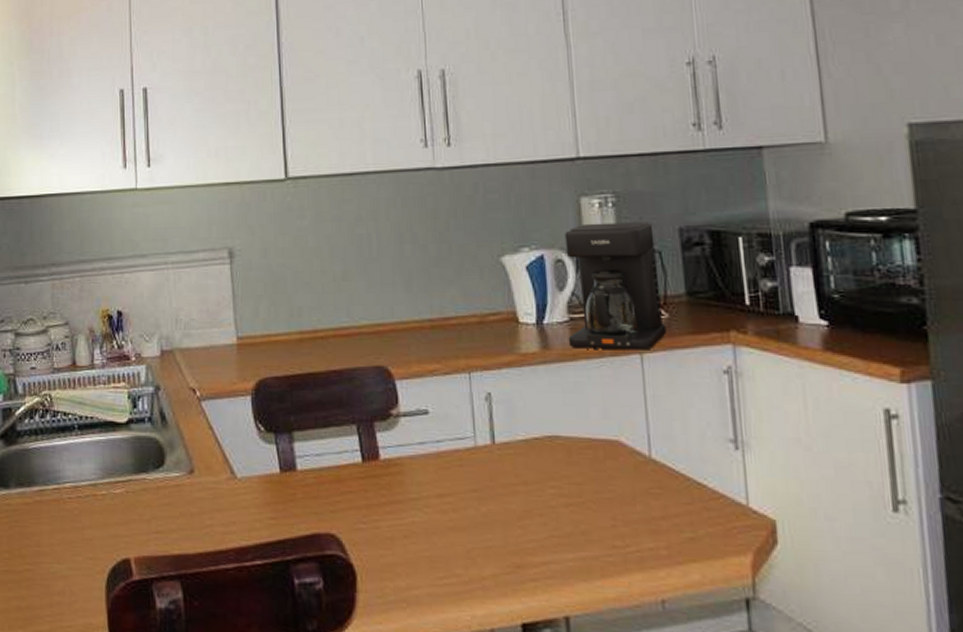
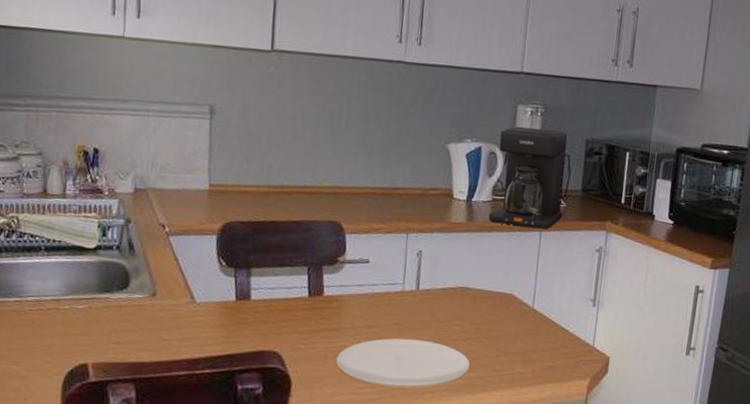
plate: none [406,508,578,577] -> present [336,338,470,389]

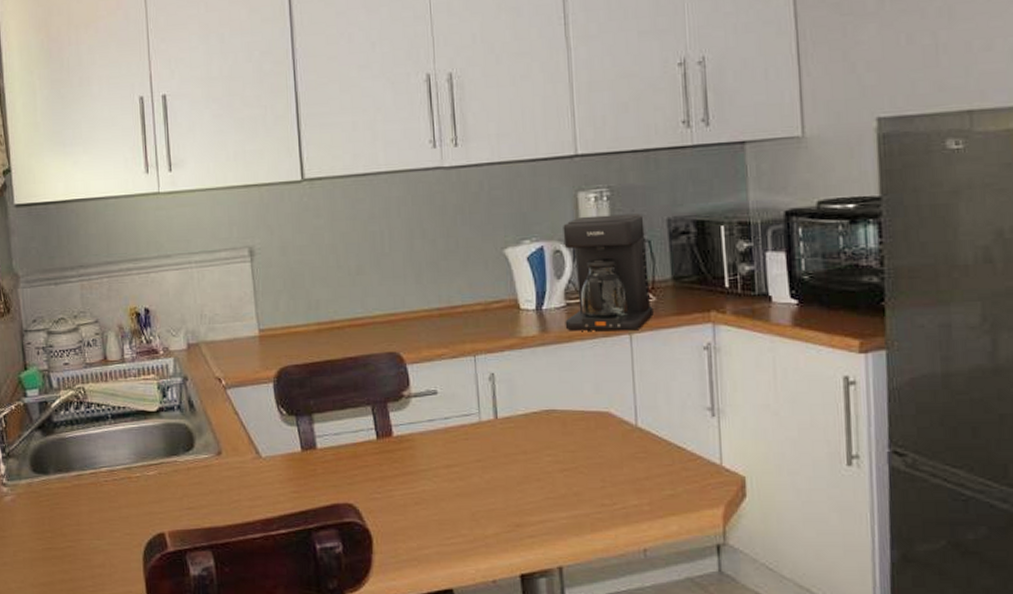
plate: present [336,338,470,389] -> none [417,476,571,535]

